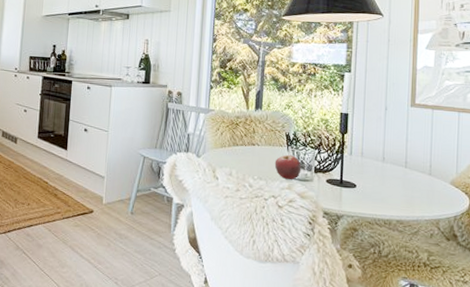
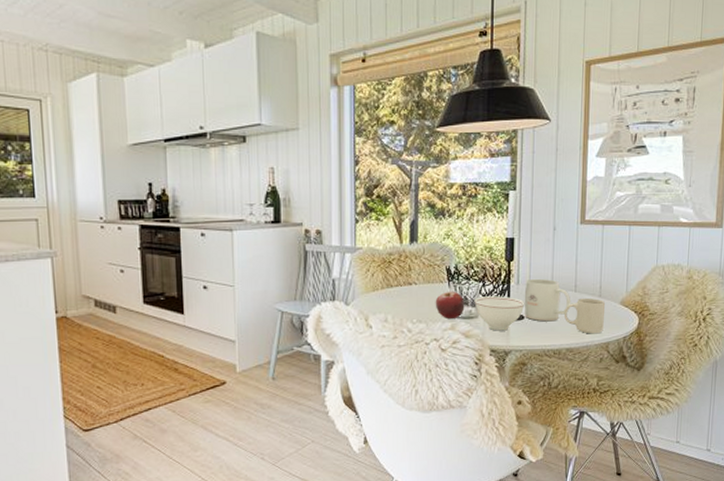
bowl: none [310,162,357,196] -> present [474,296,525,331]
mug: none [356,151,402,193] -> present [524,278,571,322]
cup: none [394,174,435,210] -> present [563,297,605,334]

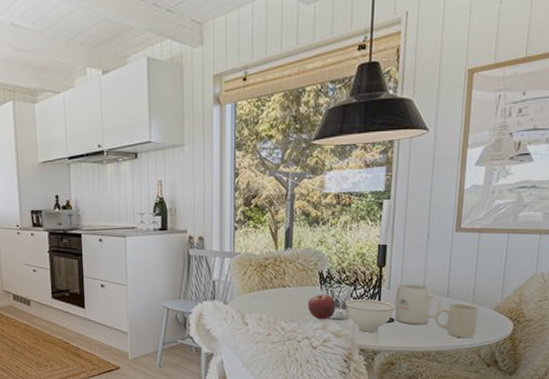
toaster: none [131,200,177,226] -> present [41,210,79,233]

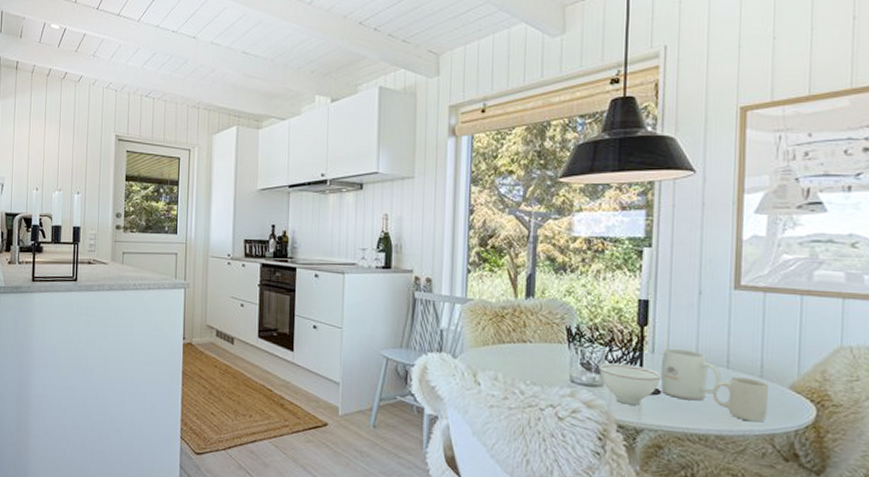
toaster: present [41,210,79,233] -> none [255,240,294,265]
fruit: present [307,293,336,319] -> none [552,353,588,385]

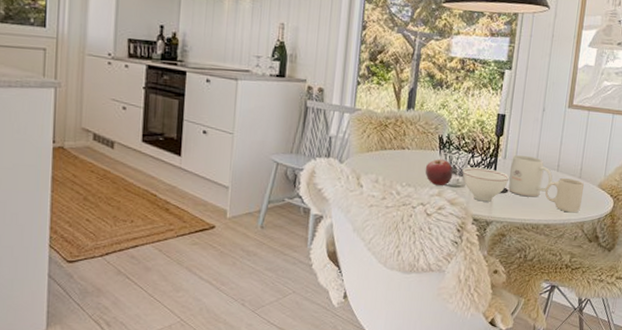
fruit: none [552,353,588,385] -> present [425,158,454,186]

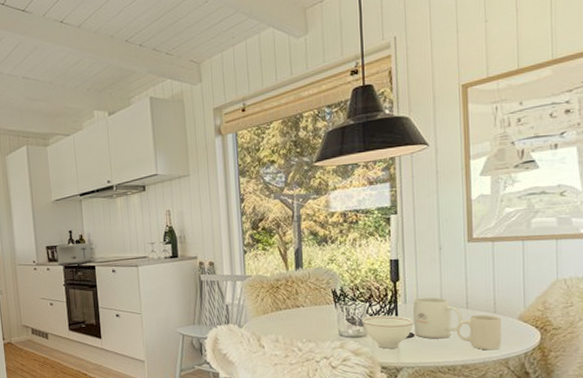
toaster: none [140,40,185,68] -> present [56,243,92,267]
fruit: present [425,158,454,186] -> none [323,311,353,338]

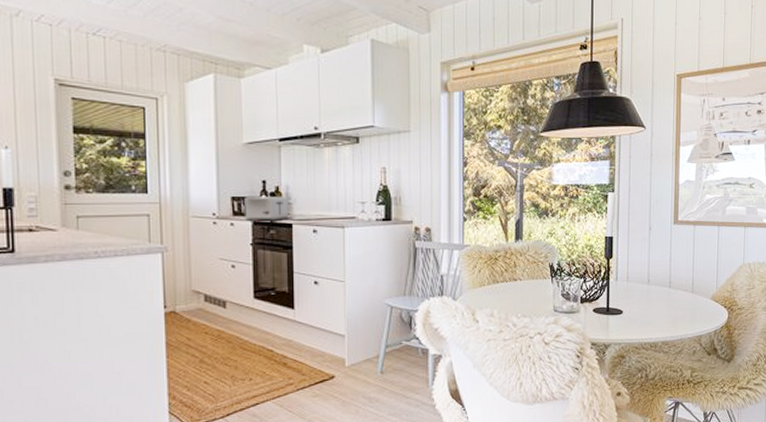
bowl: present [361,315,414,349] -> none [576,291,623,325]
mug: present [412,297,464,339] -> none [622,275,666,316]
cup: present [456,314,501,351] -> none [659,293,697,328]

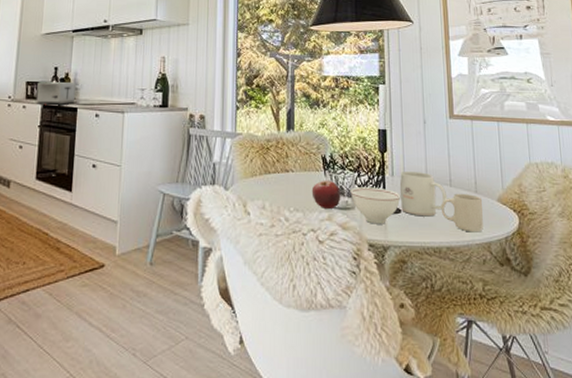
fruit: none [539,286,567,313] -> present [311,180,341,208]
bowl: none [576,291,623,325] -> present [350,187,401,224]
mug: none [622,275,666,316] -> present [399,170,448,217]
cup: none [659,293,697,328] -> present [441,193,483,233]

